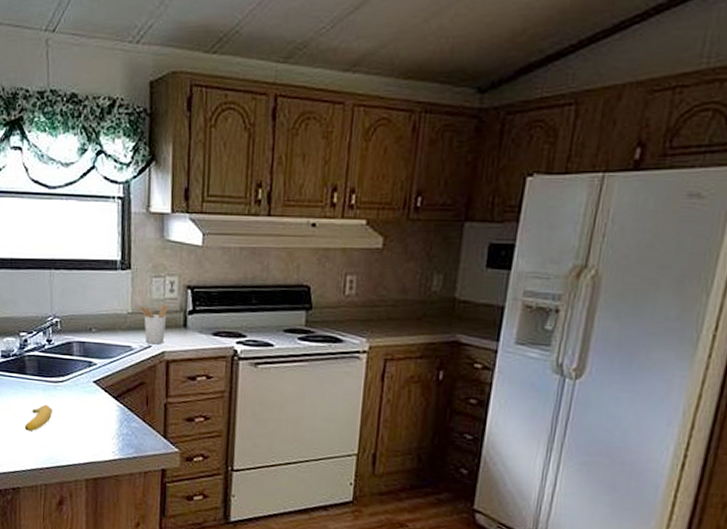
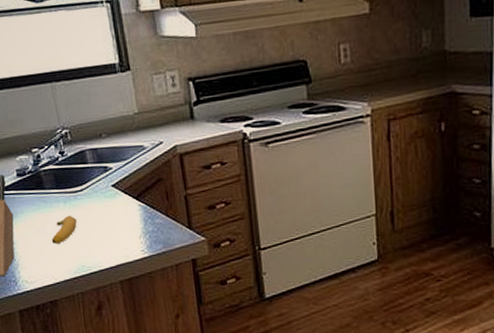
utensil holder: present [138,304,168,345] -> none [144,99,175,141]

